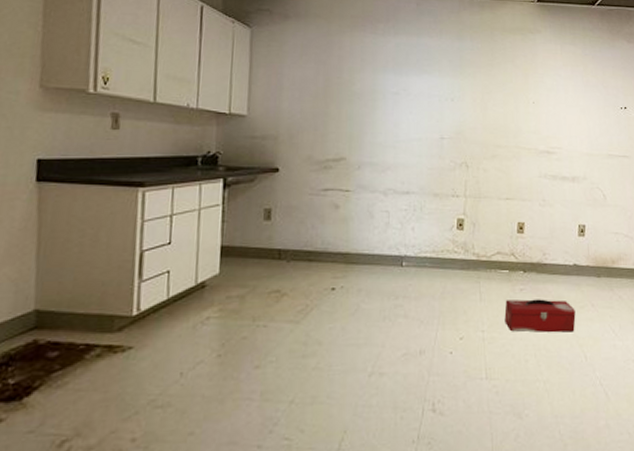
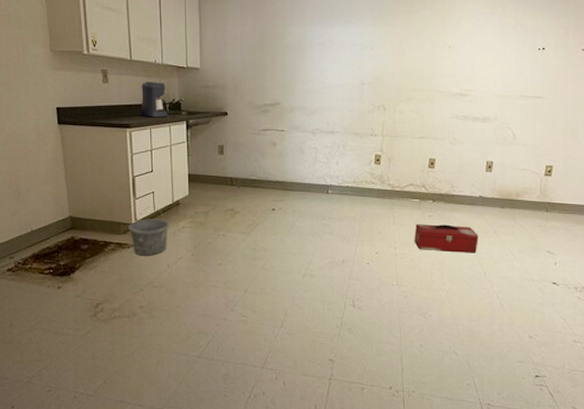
bucket: none [126,290,189,362] -> present [128,206,170,256]
coffee maker: none [161,129,201,174] -> present [140,81,169,118]

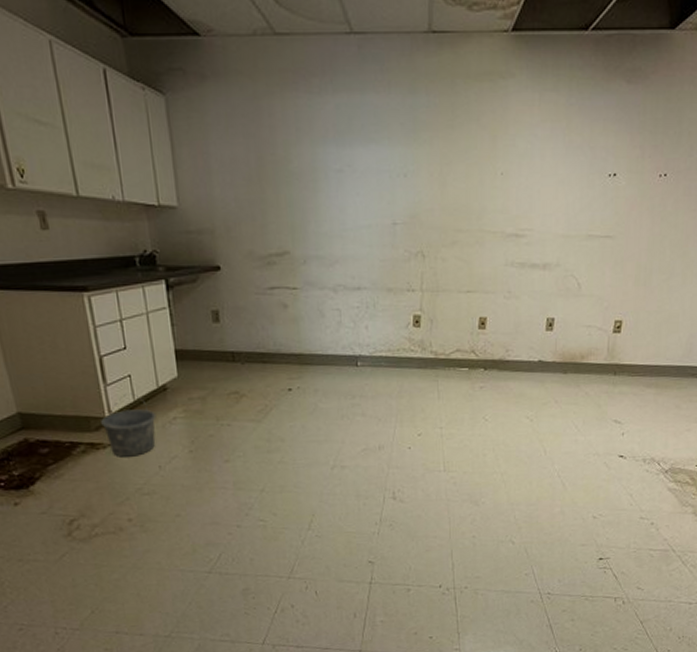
coffee maker: present [140,81,169,118] -> none [97,226,141,277]
toolbox: present [414,224,478,253] -> none [463,396,537,429]

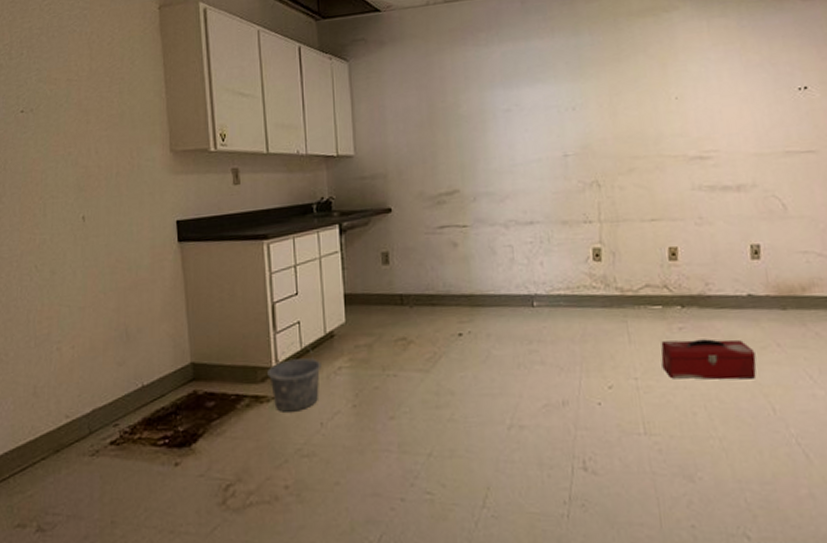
toolbox: none [463,396,537,429] -> present [660,339,757,380]

